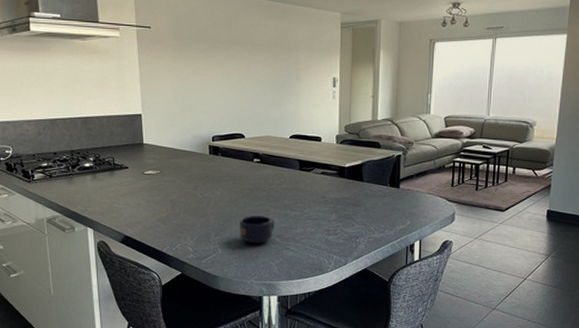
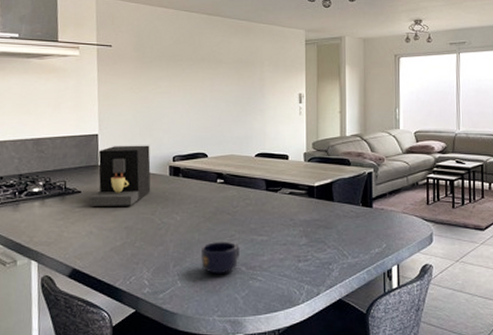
coffee maker: none [136,125,193,182] -> present [89,145,151,206]

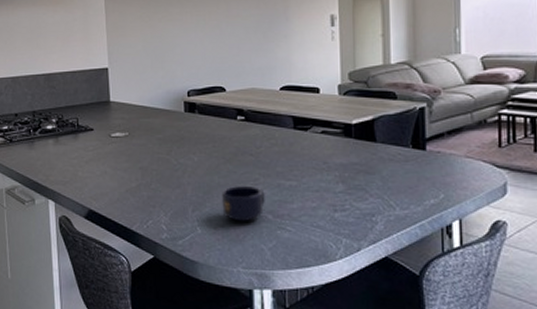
coffee maker: present [89,145,151,206] -> none [102,79,165,145]

